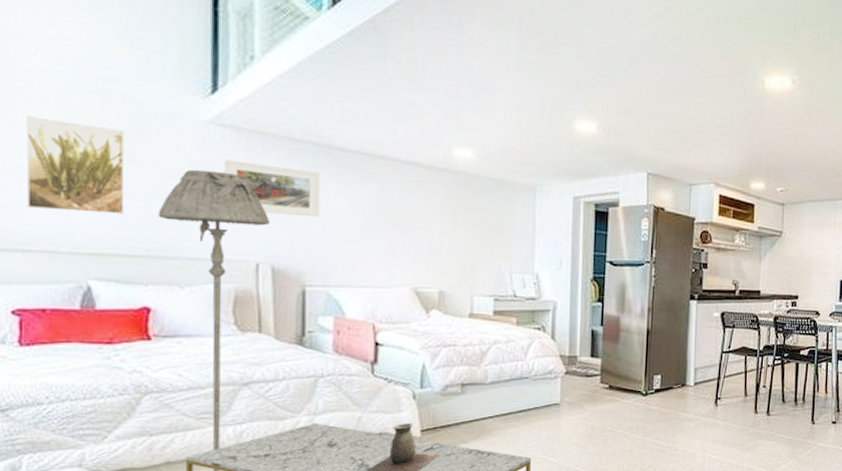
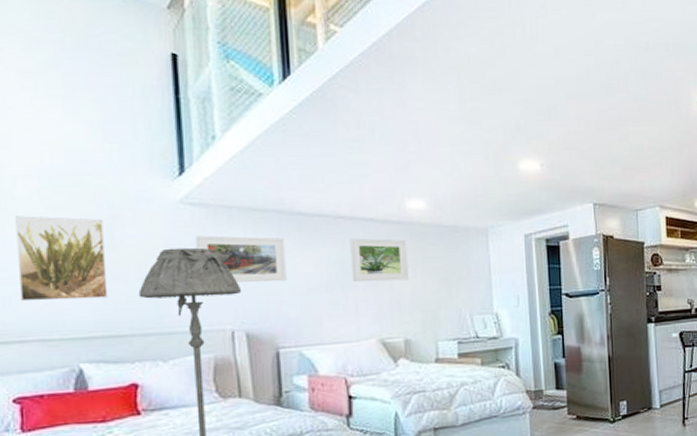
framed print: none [389,180,450,230] -> present [350,238,409,282]

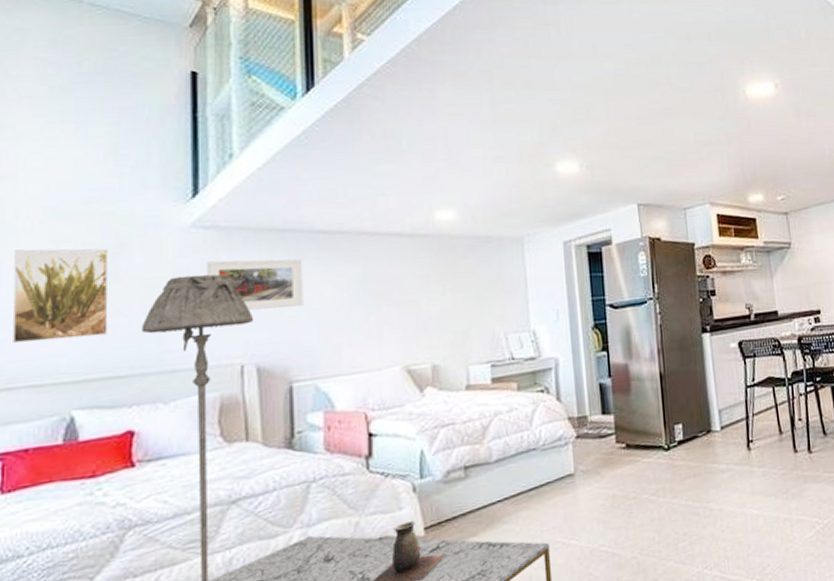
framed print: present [350,238,409,282] -> none [373,254,437,303]

